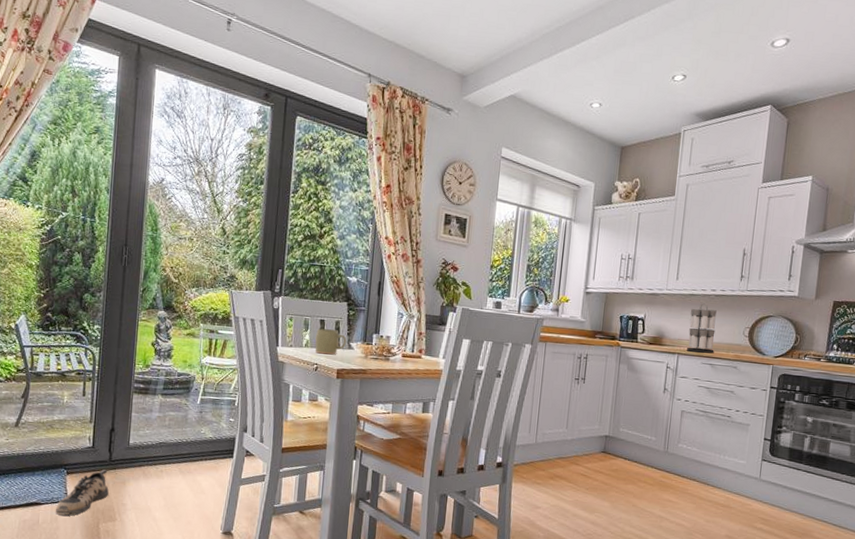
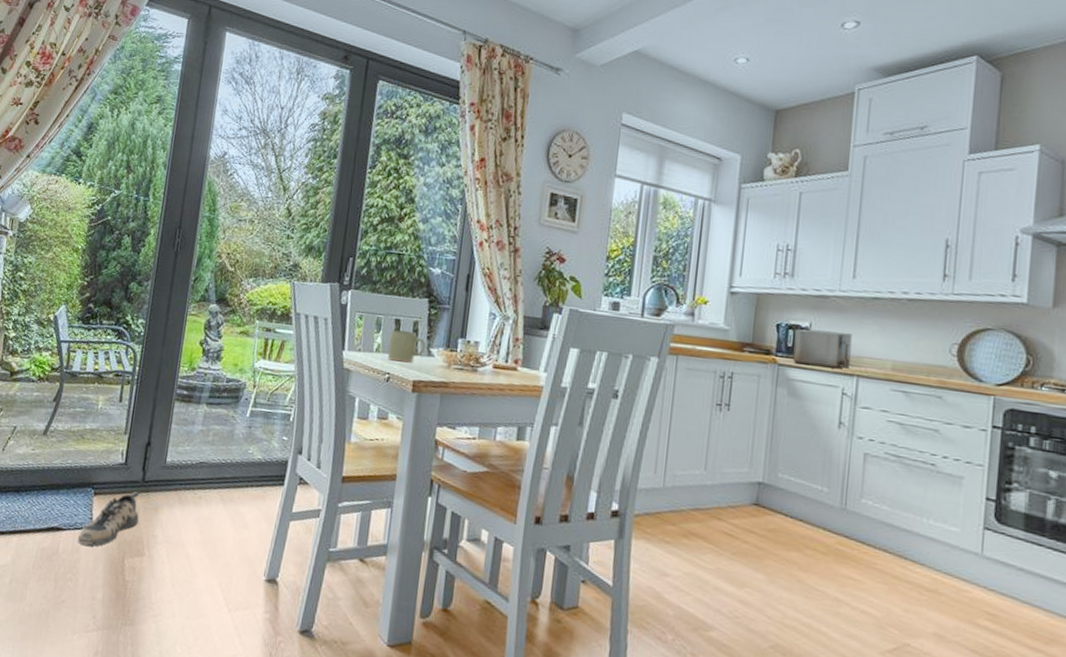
toaster: none [631,319,675,349] -> present [792,329,852,369]
spice rack: present [687,302,717,354] -> none [870,308,910,377]

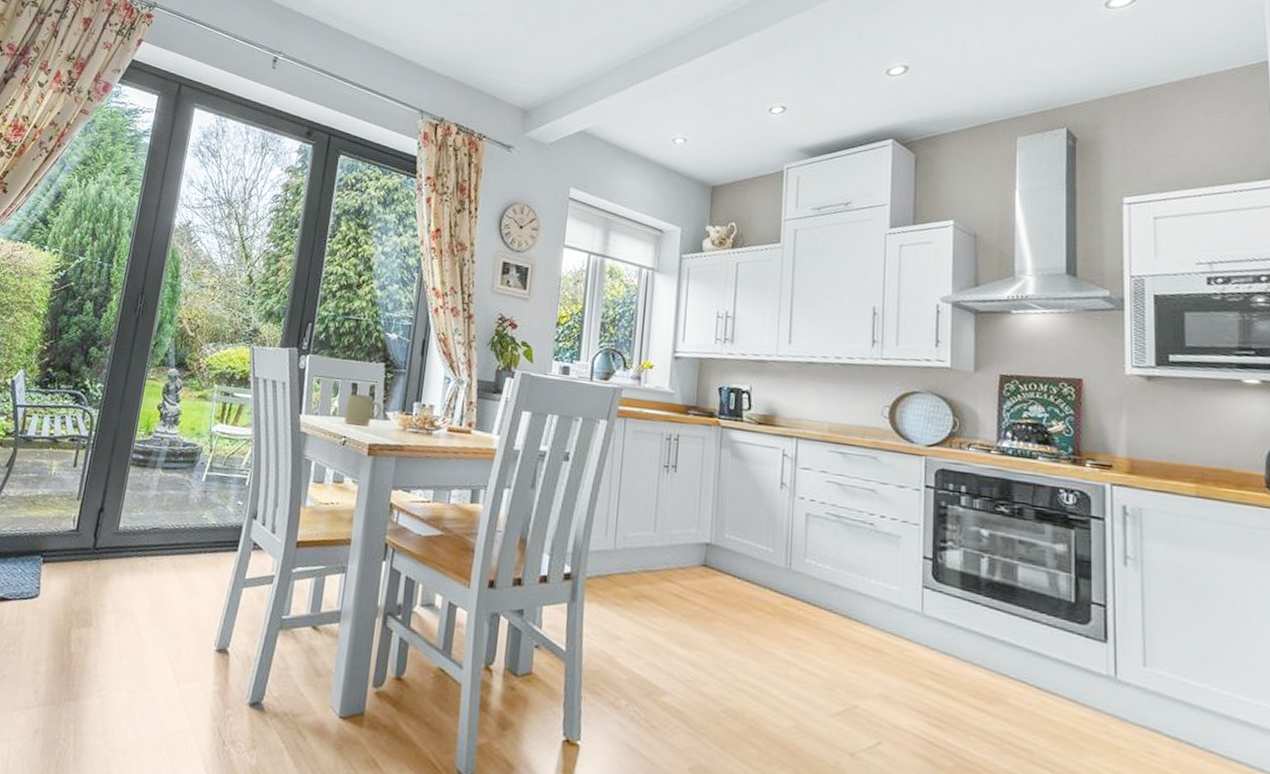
shoe: present [78,491,140,547] -> none [23,559,90,617]
toaster: present [792,329,852,369] -> none [735,392,791,431]

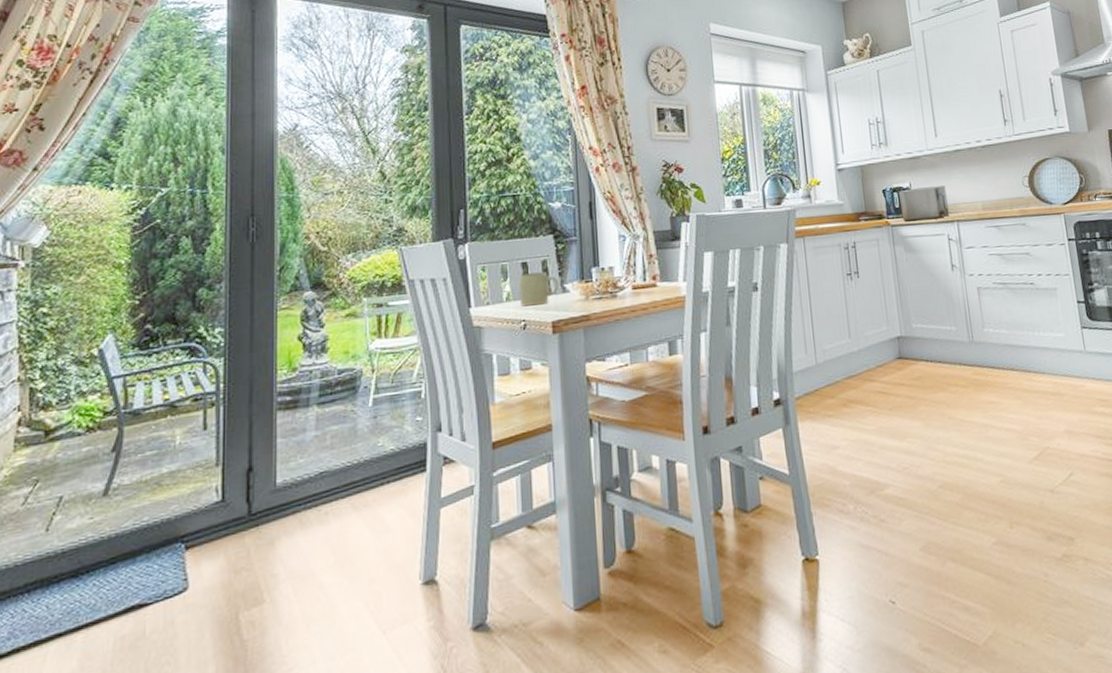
toaster: none [735,392,791,431] -> present [898,186,950,222]

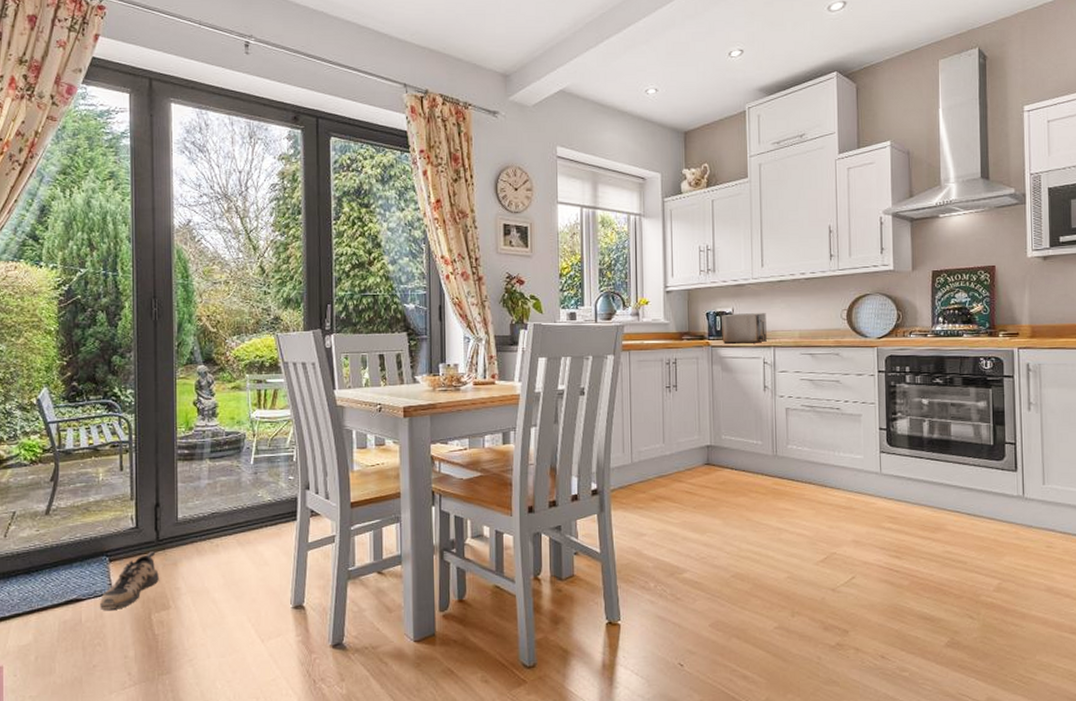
shoe: none [171,529,250,616] -> present [100,551,159,611]
mug: present [518,272,559,307] -> none [376,364,410,392]

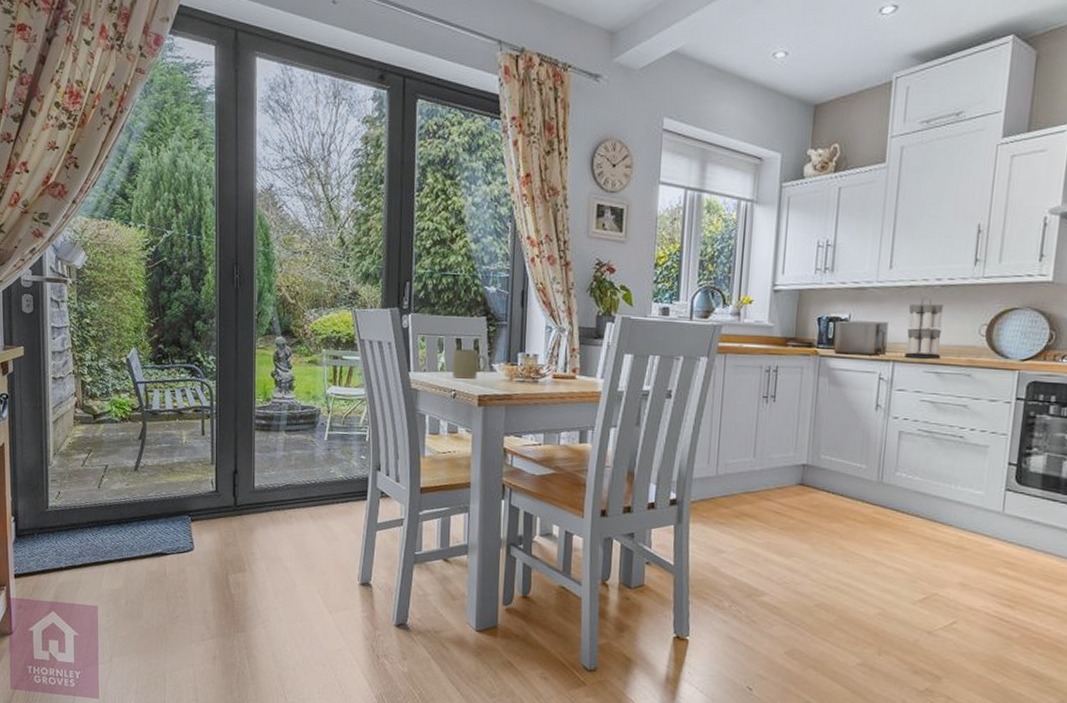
shoe: present [100,551,159,611] -> none [183,516,236,567]
mug: none [376,364,410,392] -> present [451,349,488,379]
spice rack: none [781,288,813,343] -> present [905,295,943,359]

